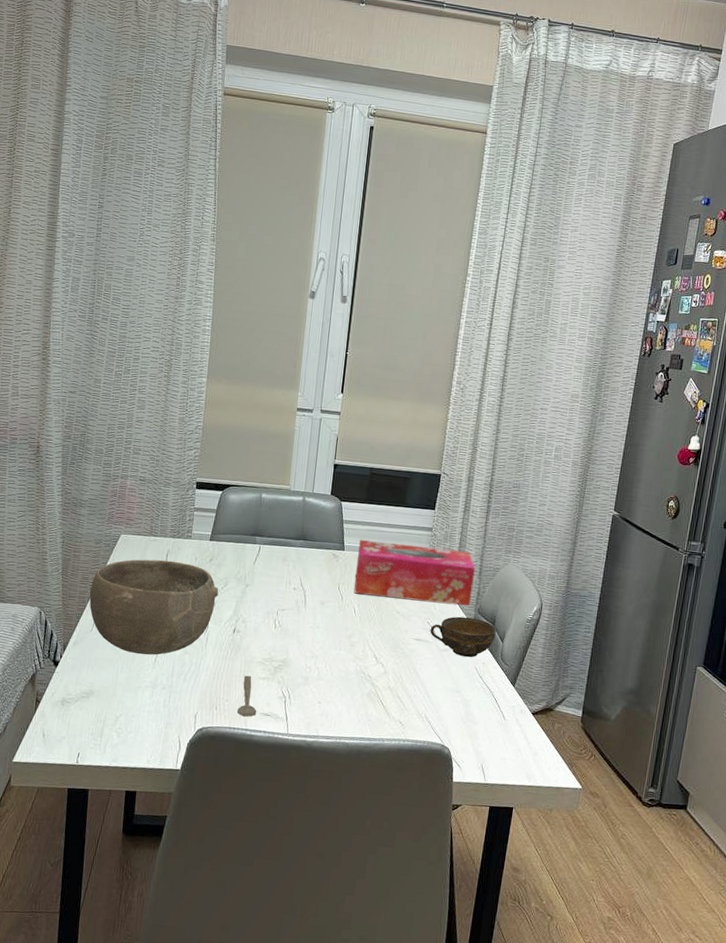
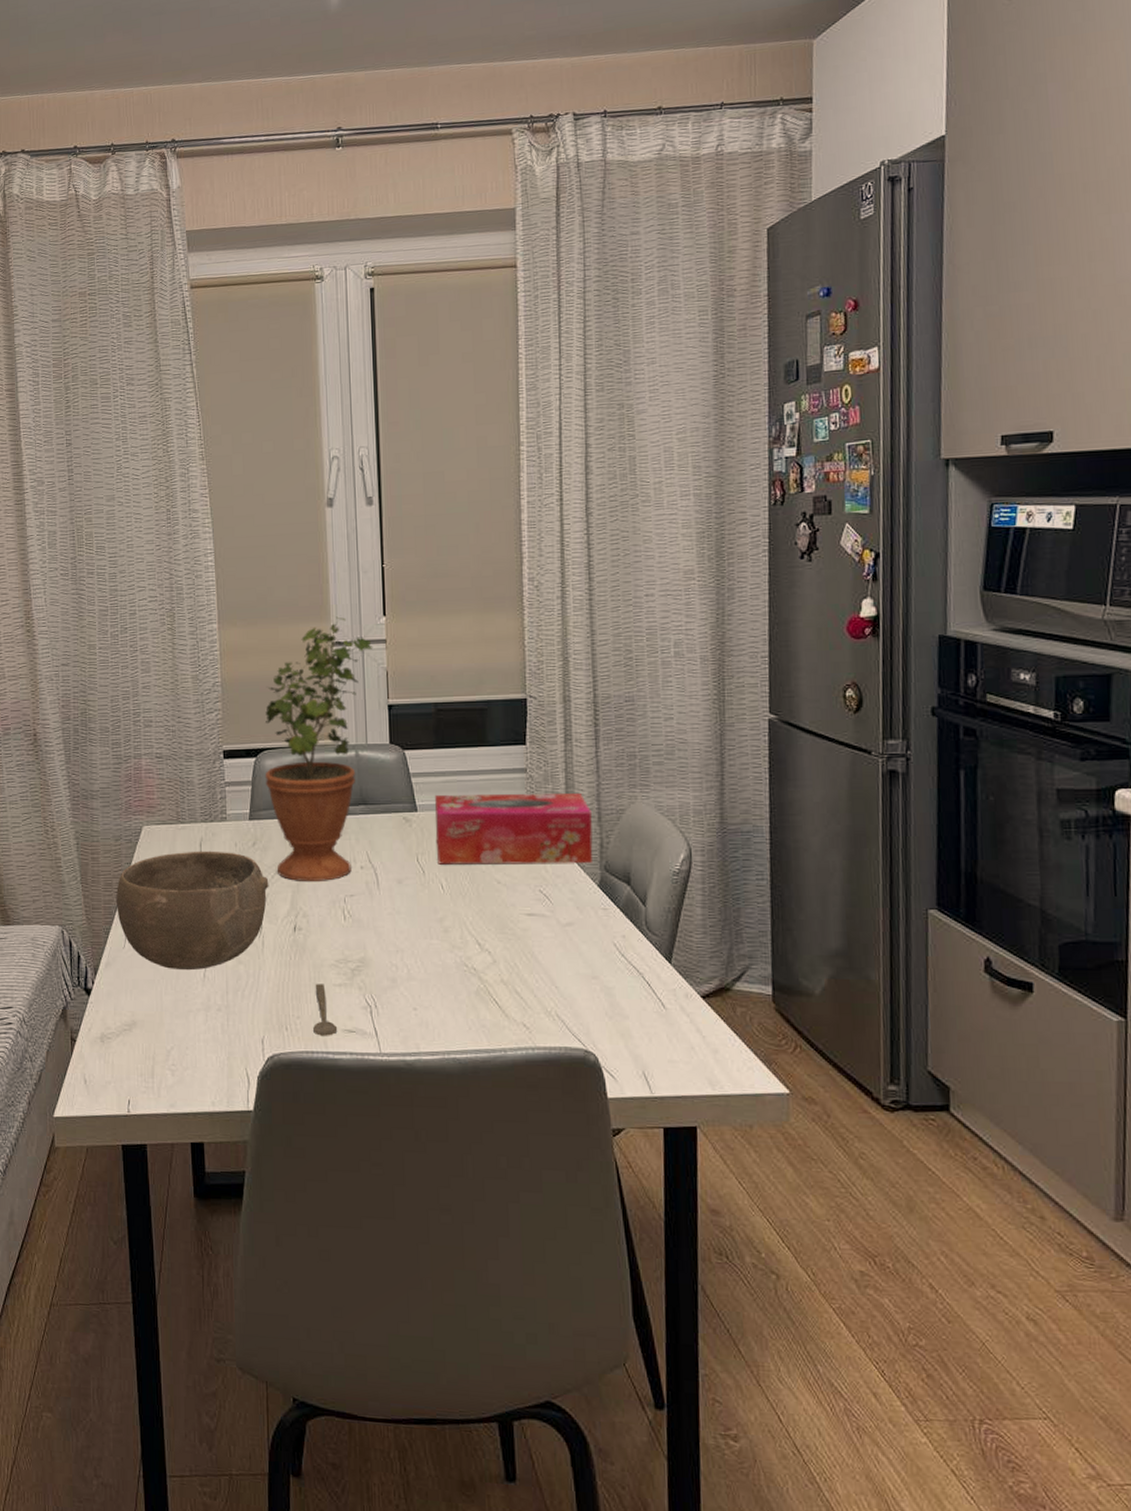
potted plant: none [226,387,330,597] -> present [264,616,373,881]
cup: present [430,616,496,658] -> none [544,878,634,931]

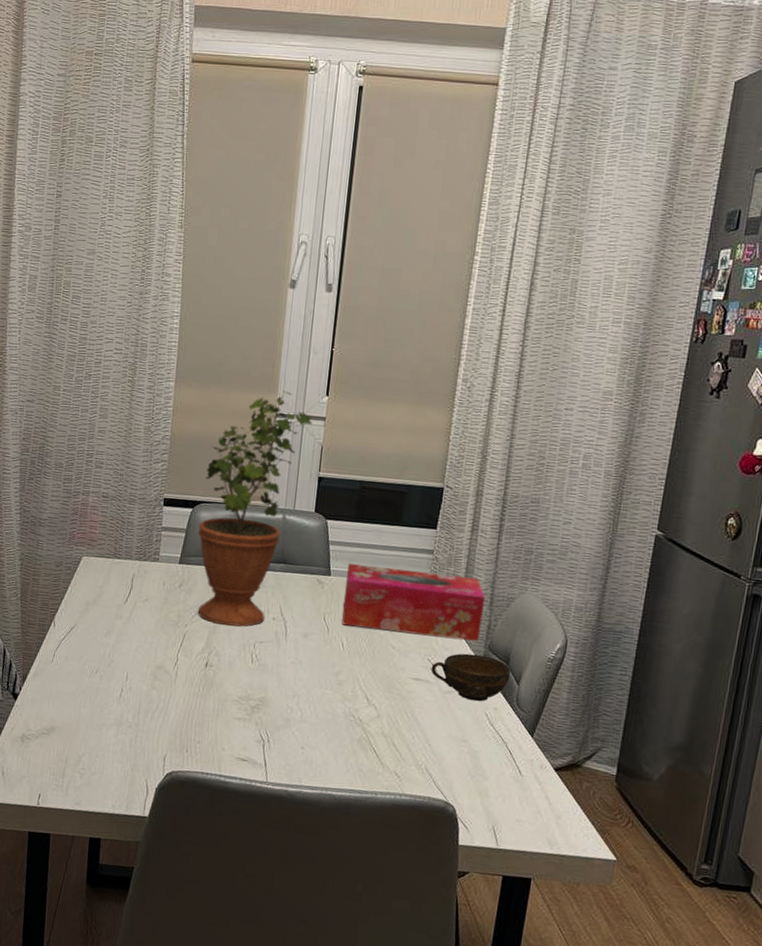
bowl: present [116,851,269,971] -> none [49,584,189,690]
spoon: present [313,984,338,1036] -> none [210,715,232,762]
cup: none [544,878,634,931] -> present [431,653,511,702]

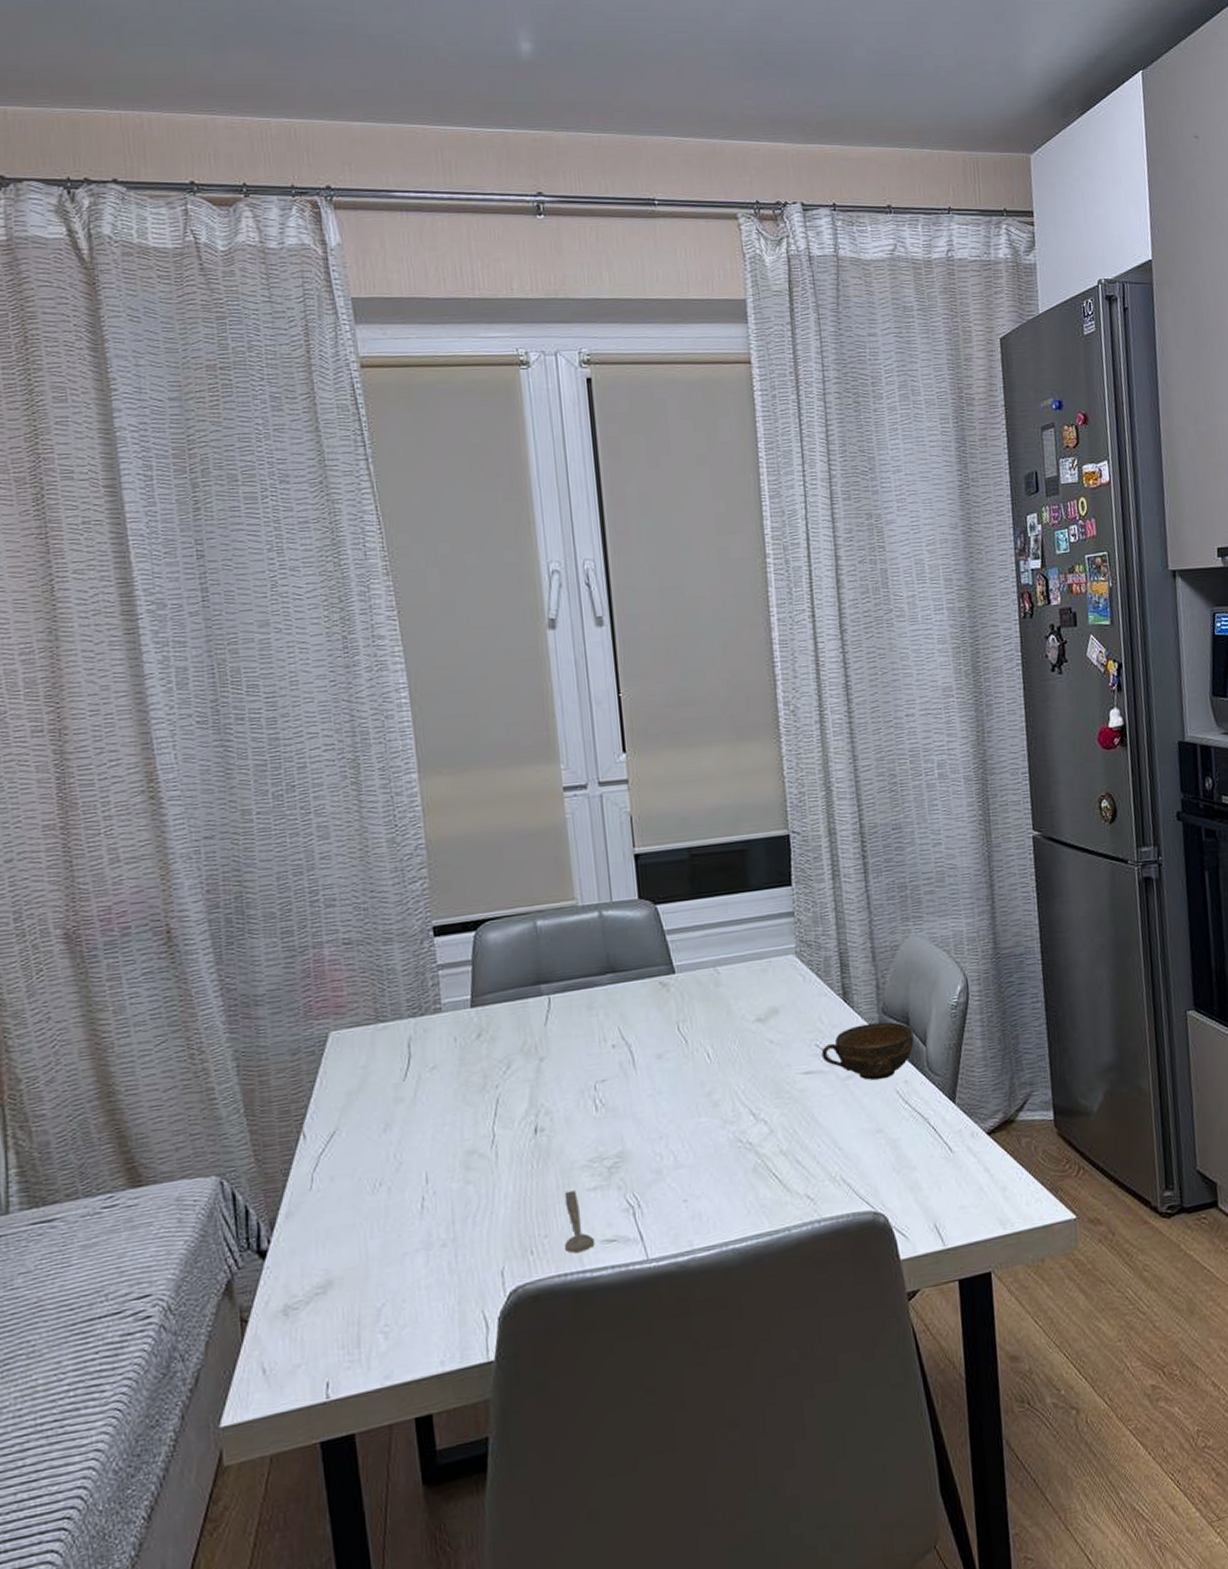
potted plant: present [197,390,313,627] -> none [485,756,613,1074]
spoon: none [210,715,232,762] -> present [564,1190,595,1254]
tissue box: present [342,563,485,642] -> none [694,933,870,1031]

